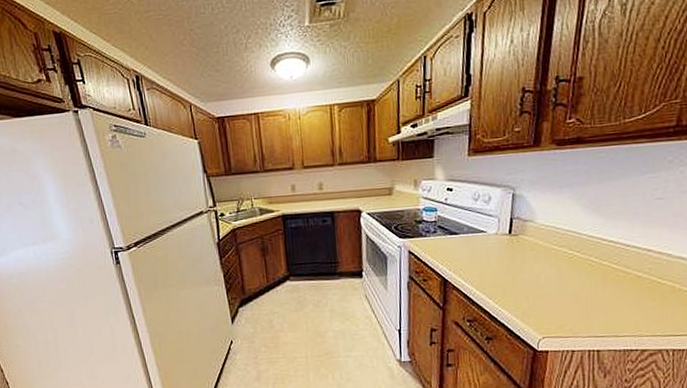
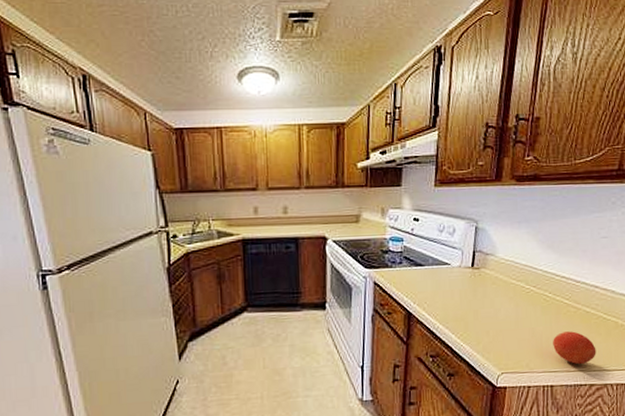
fruit: none [599,296,649,330] -> present [553,331,596,365]

